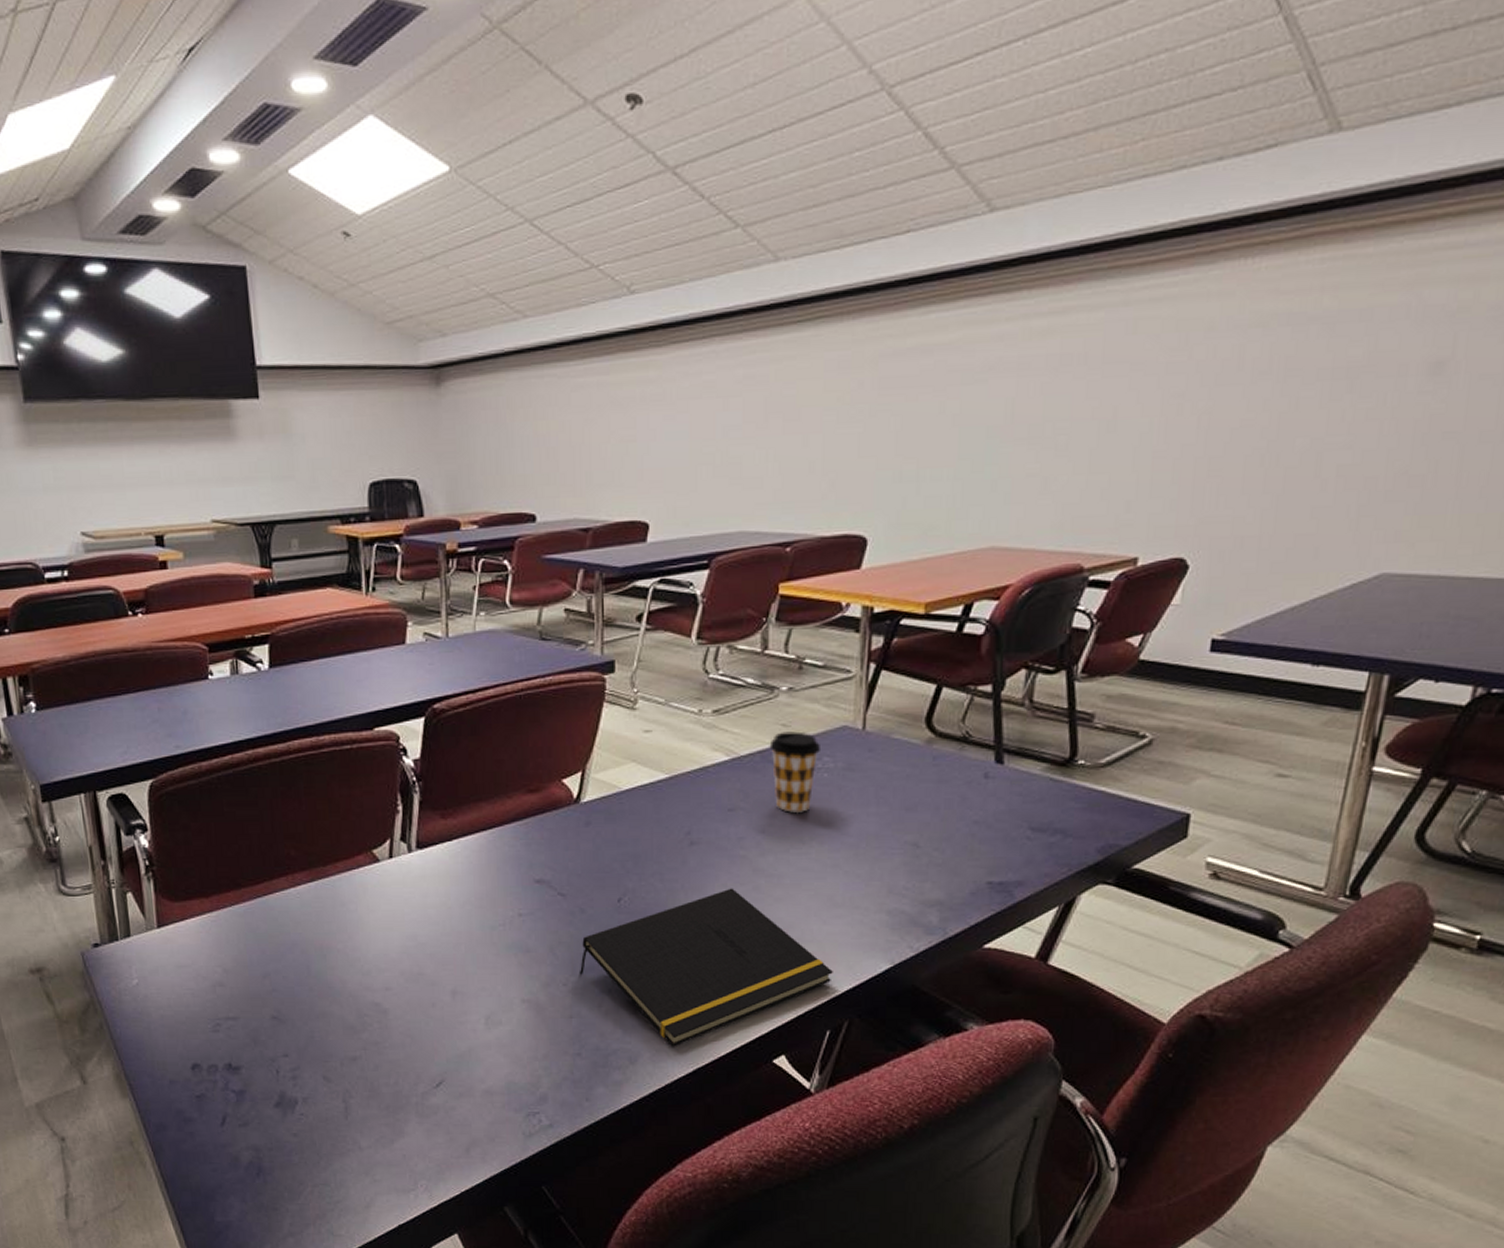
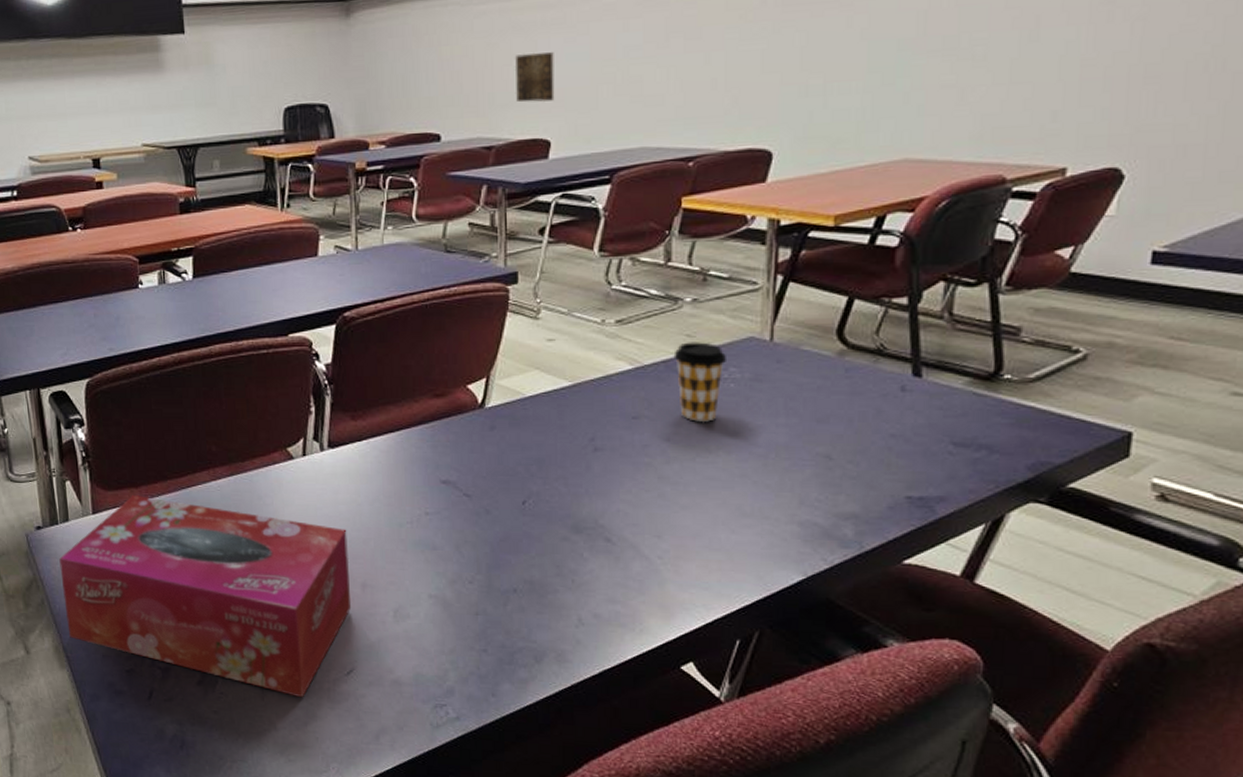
tissue box: none [120,906,441,1114] -> present [59,495,352,698]
notepad: present [578,888,833,1047] -> none [484,494,742,648]
wall art: none [614,430,653,483] -> present [515,52,555,103]

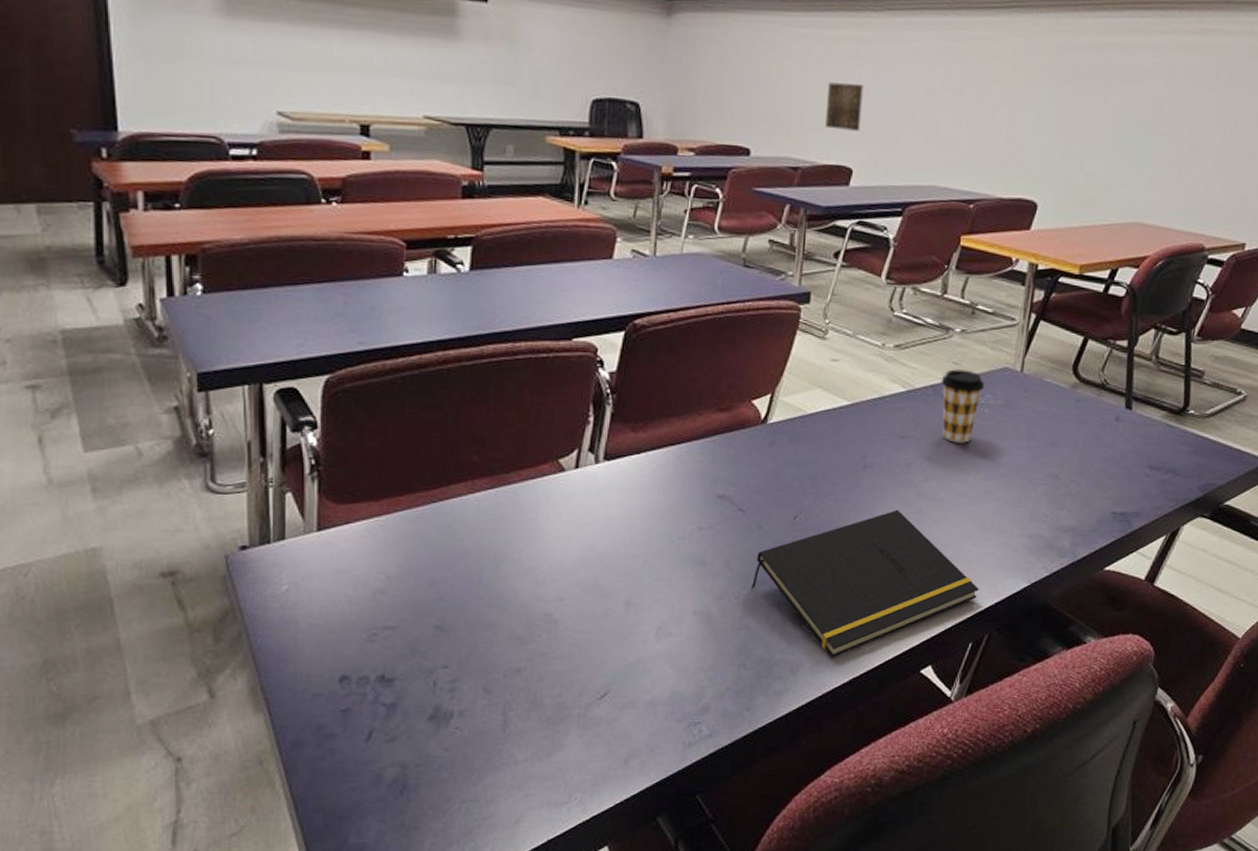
tissue box: present [59,495,352,698] -> none [267,510,615,727]
notepad: none [484,494,742,648] -> present [751,509,979,658]

